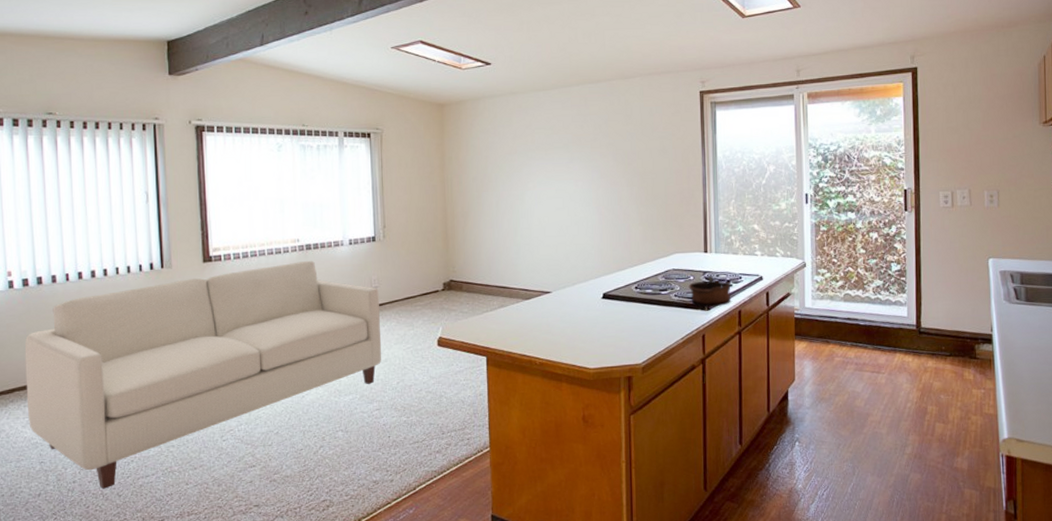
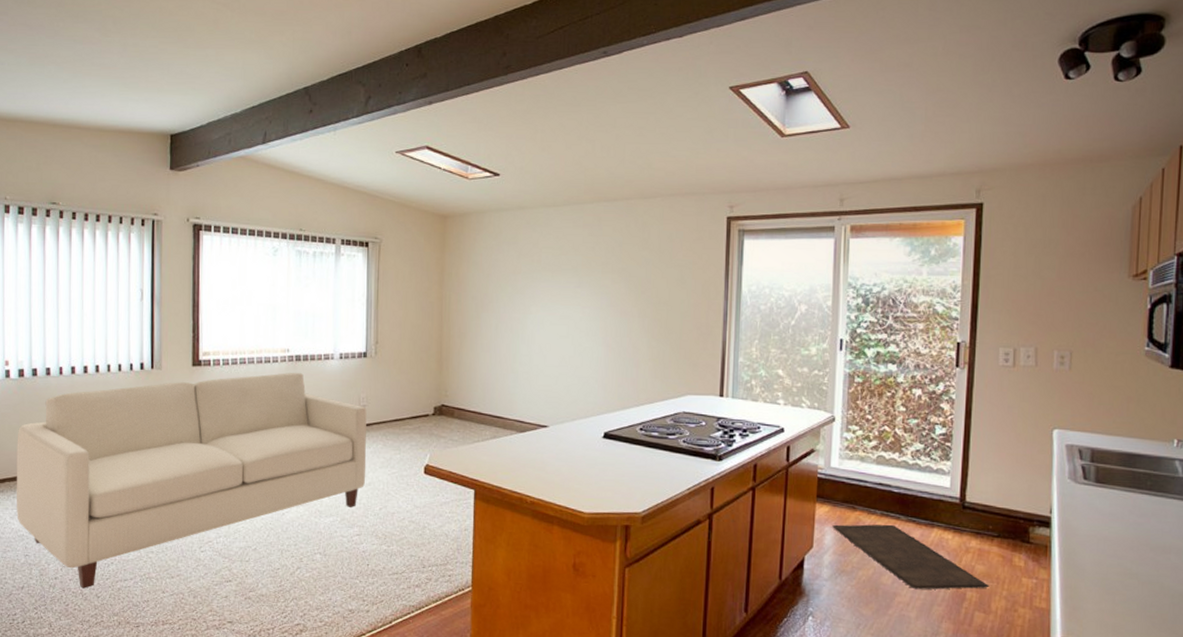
cooking pot: present [688,276,731,308] -> none [699,423,747,458]
doormat: none [810,353,946,408] -> present [832,524,989,590]

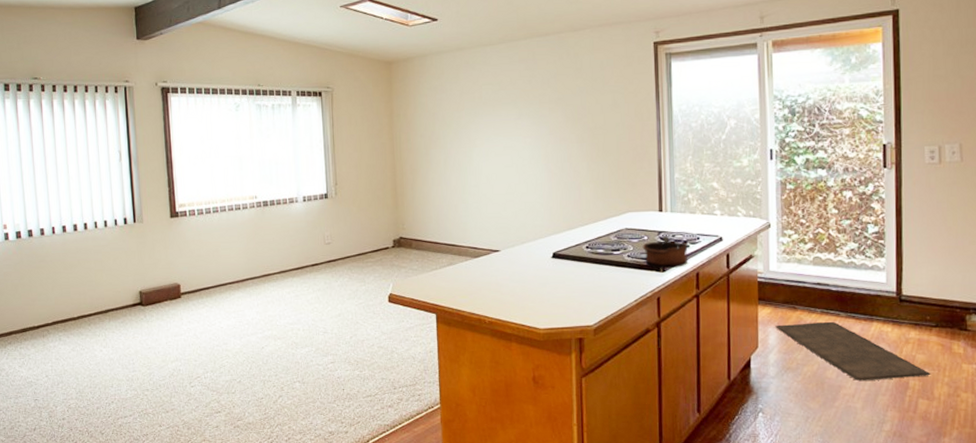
sofa: present [16,372,367,589] -> none [19,216,336,427]
cooking pot: none [699,423,747,458] -> present [642,236,688,269]

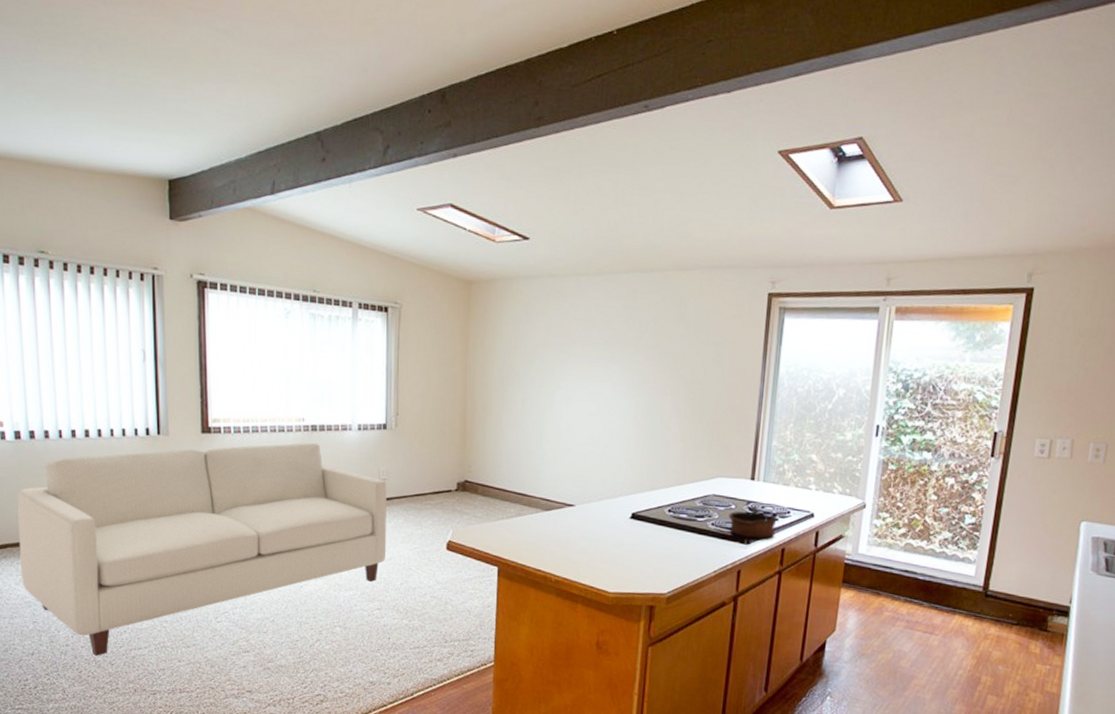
sofa: none [19,216,336,427] -> present [17,442,387,656]
doormat: present [775,321,931,381] -> none [856,609,1004,674]

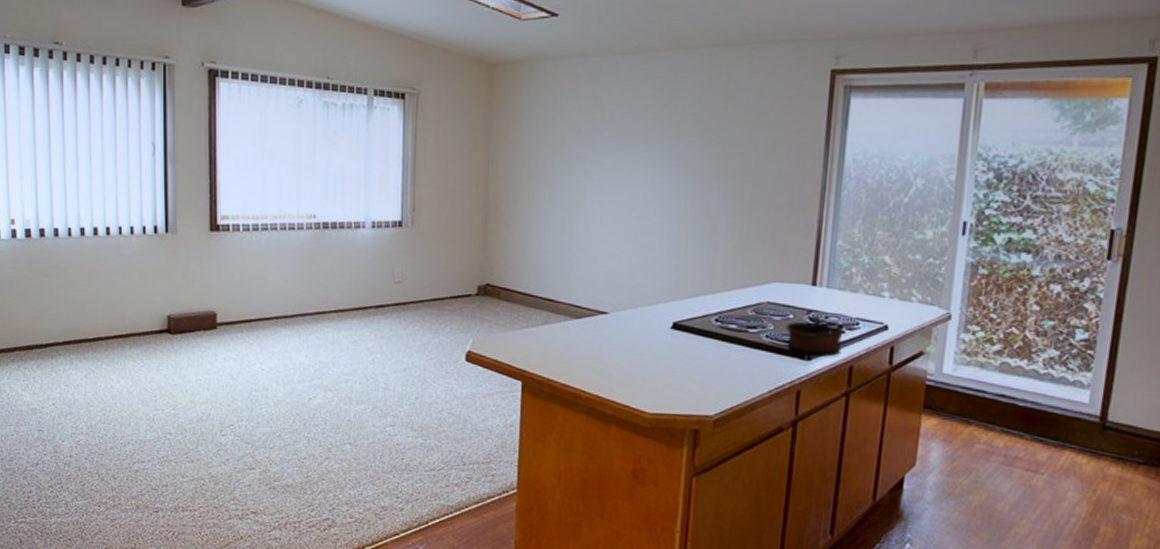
sofa: present [17,442,387,656] -> none [26,241,402,469]

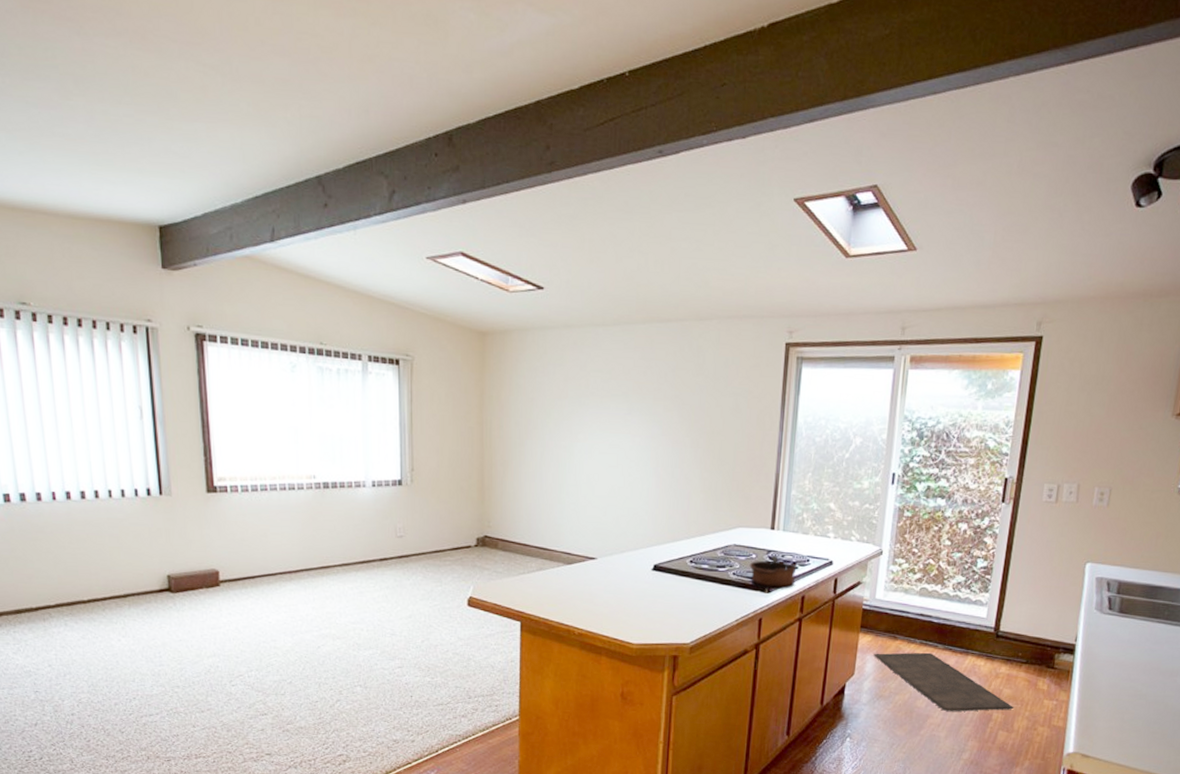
doormat: none [940,440,1129,523] -> present [873,652,1014,712]

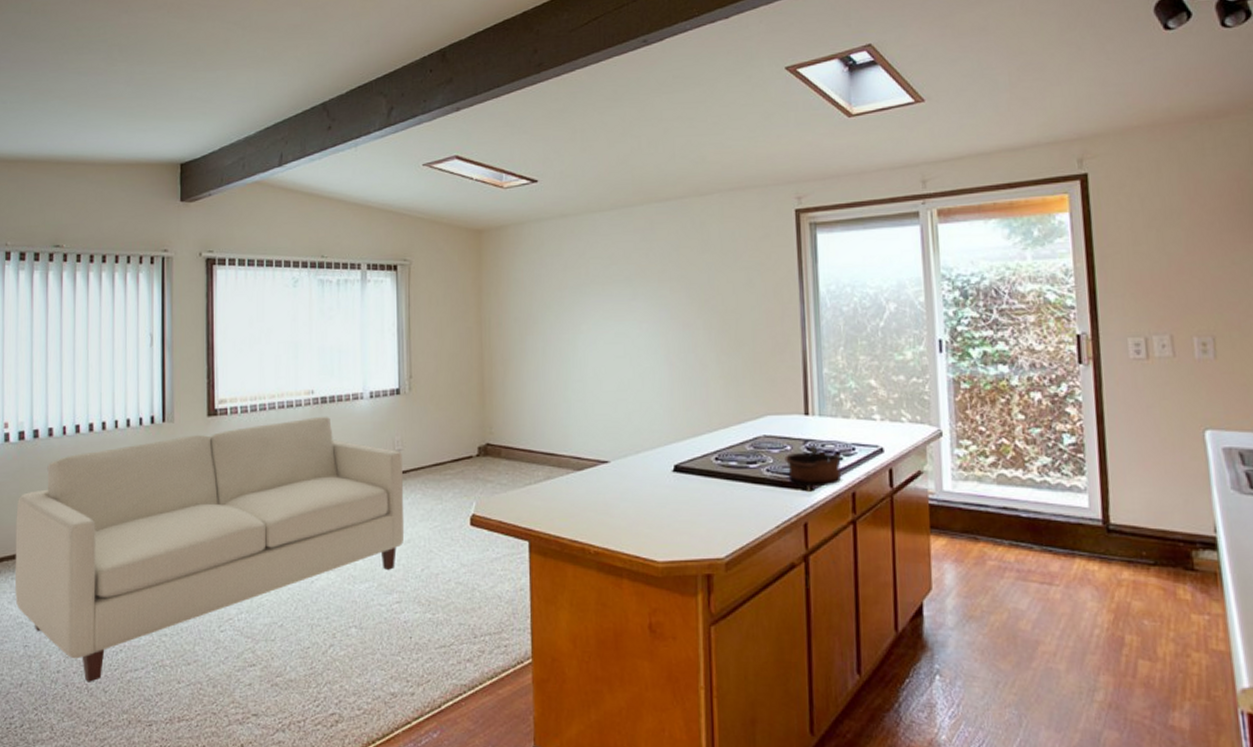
sofa: none [10,500,406,724] -> present [15,416,405,682]
doormat: present [873,652,1014,712] -> none [952,556,1152,634]

